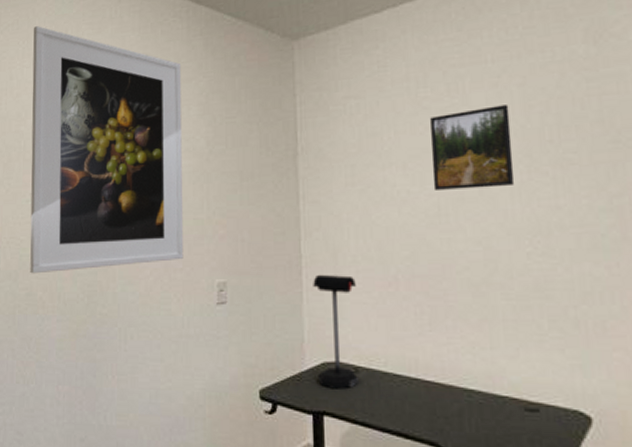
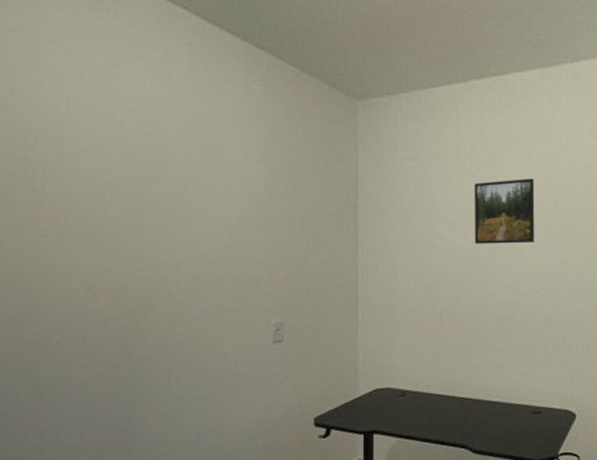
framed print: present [30,26,184,274] -> none [42,38,239,317]
desk lamp: present [313,274,358,389] -> none [368,313,406,411]

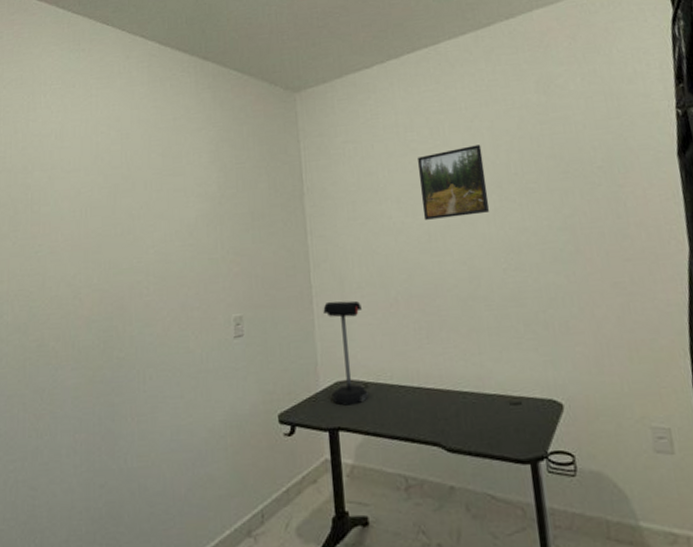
desk lamp: none [368,313,406,411] -> present [323,300,368,406]

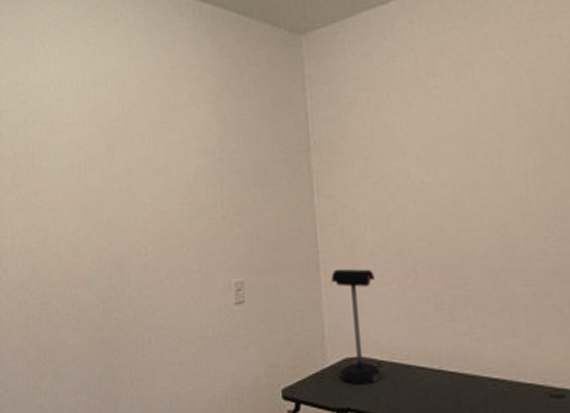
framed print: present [418,145,490,220] -> none [441,90,529,179]

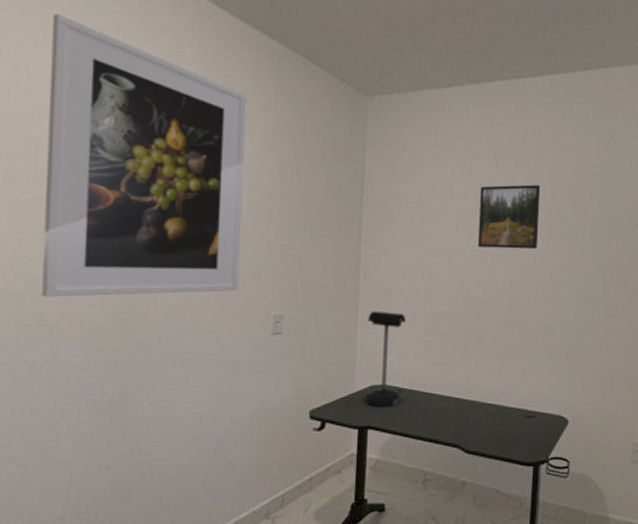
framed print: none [38,30,199,282] -> present [41,14,247,298]
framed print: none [441,90,529,179] -> present [477,184,541,250]

